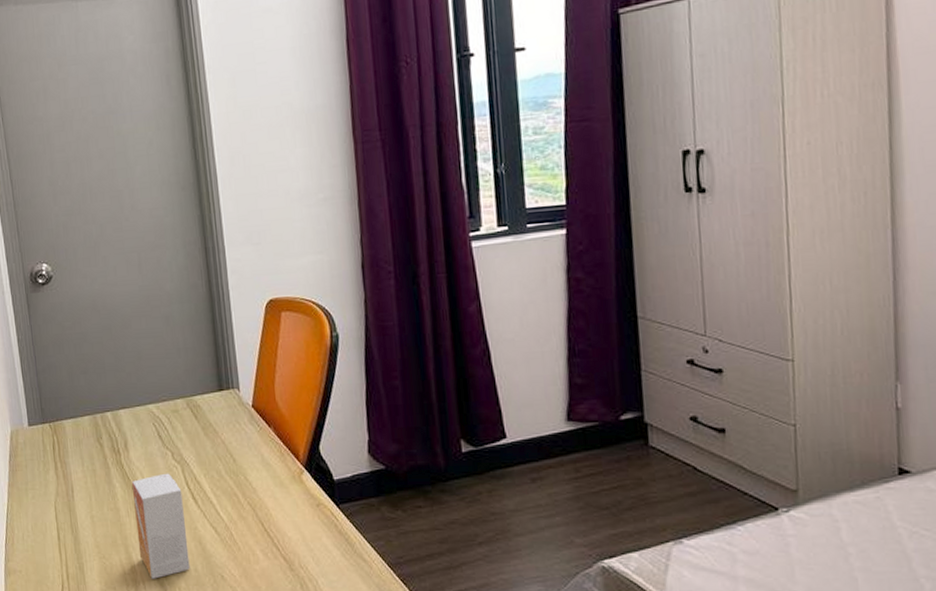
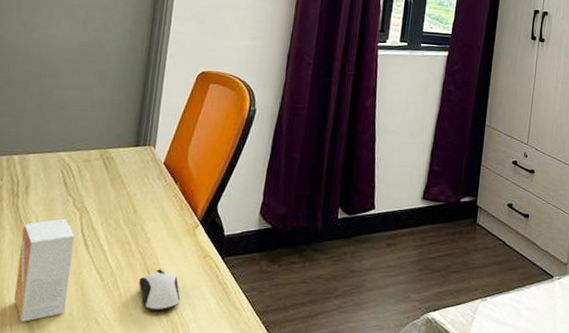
computer mouse: none [254,520,302,567] -> present [138,269,181,313]

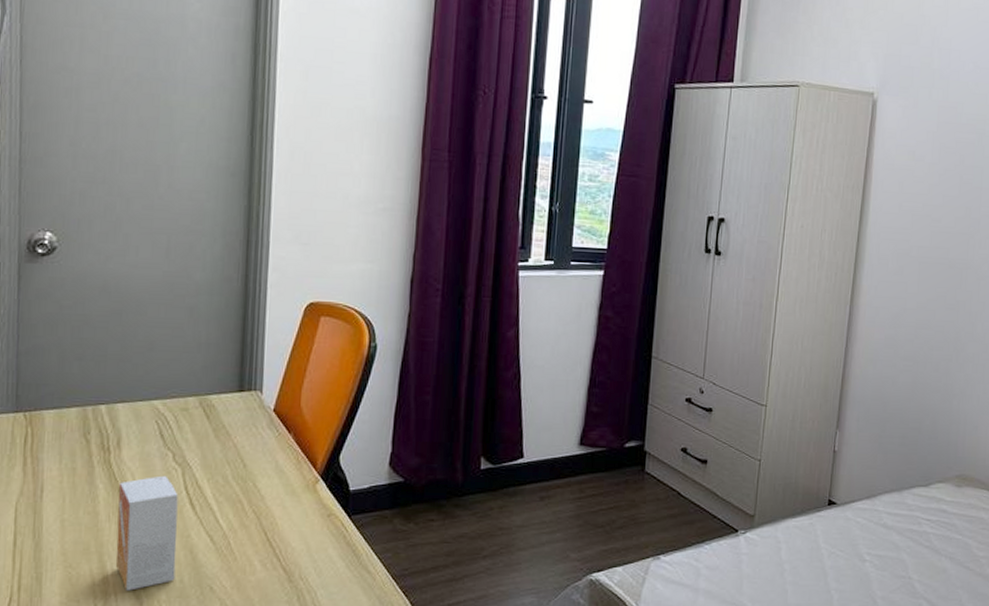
computer mouse: present [138,269,181,313] -> none [255,530,304,579]

